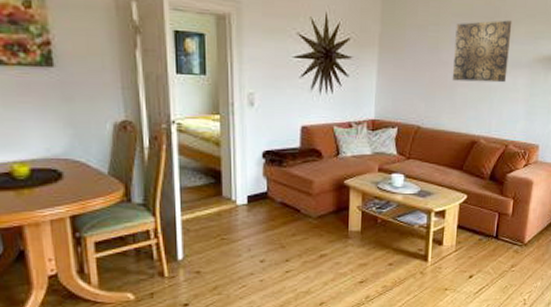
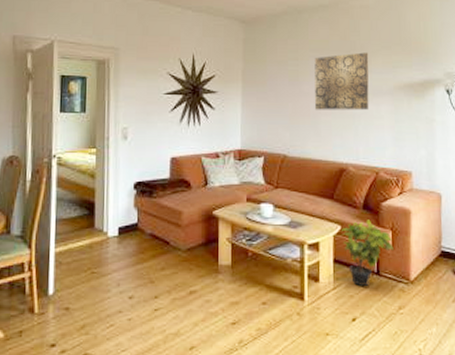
potted plant: none [466,189,513,248] -> present [340,219,394,286]

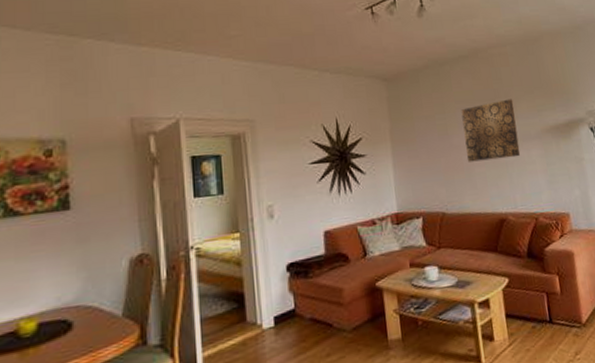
potted plant: present [340,219,394,286] -> none [509,267,563,338]

